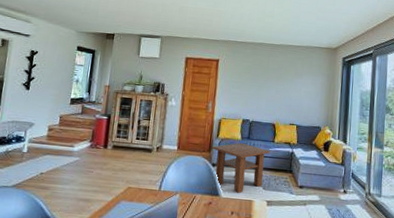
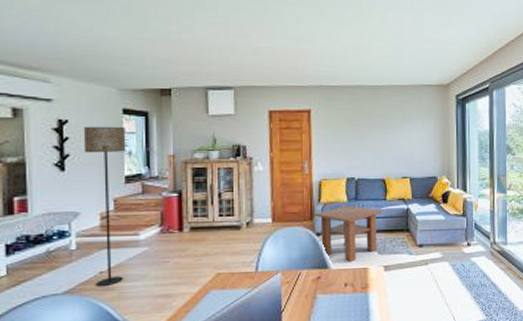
floor lamp: none [36,57,77,186] -> present [83,126,126,287]

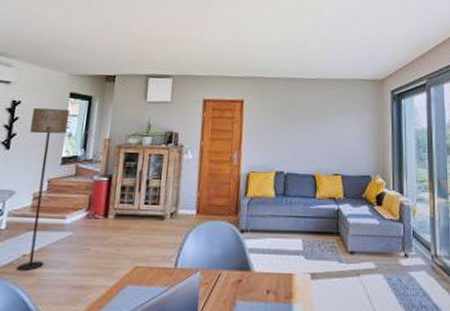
coffee table: present [315,205,383,262] -> none [240,201,312,265]

